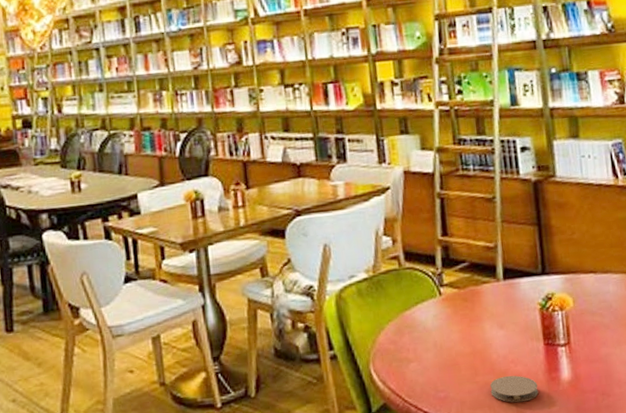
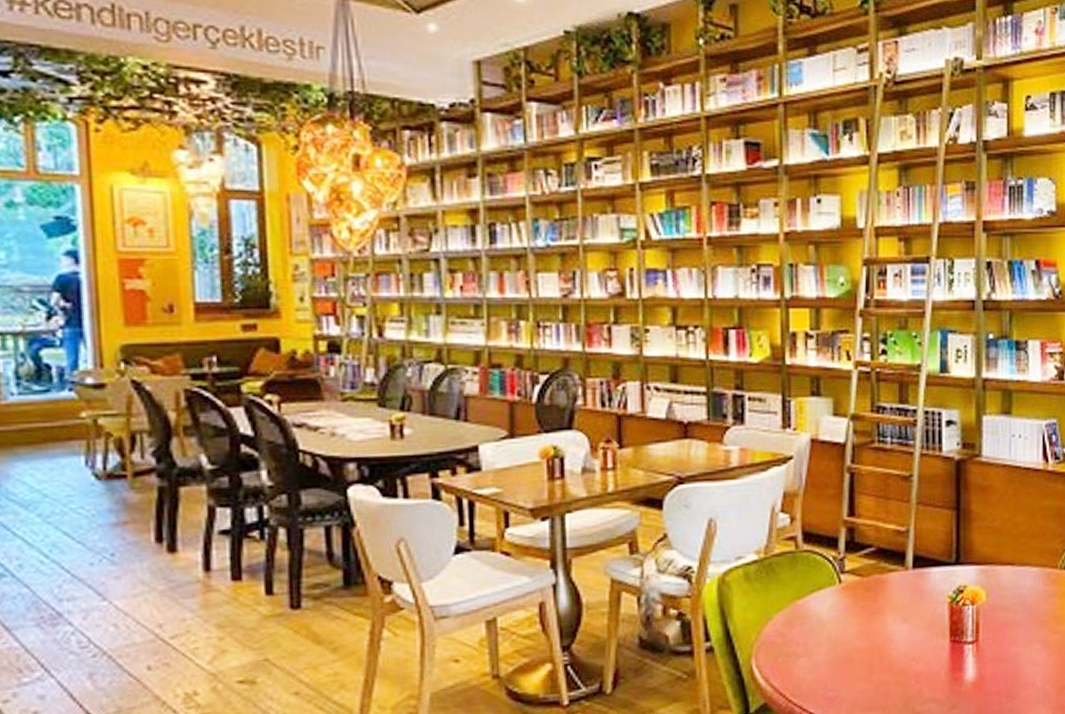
coaster: present [490,375,539,403] -> none [886,674,939,705]

